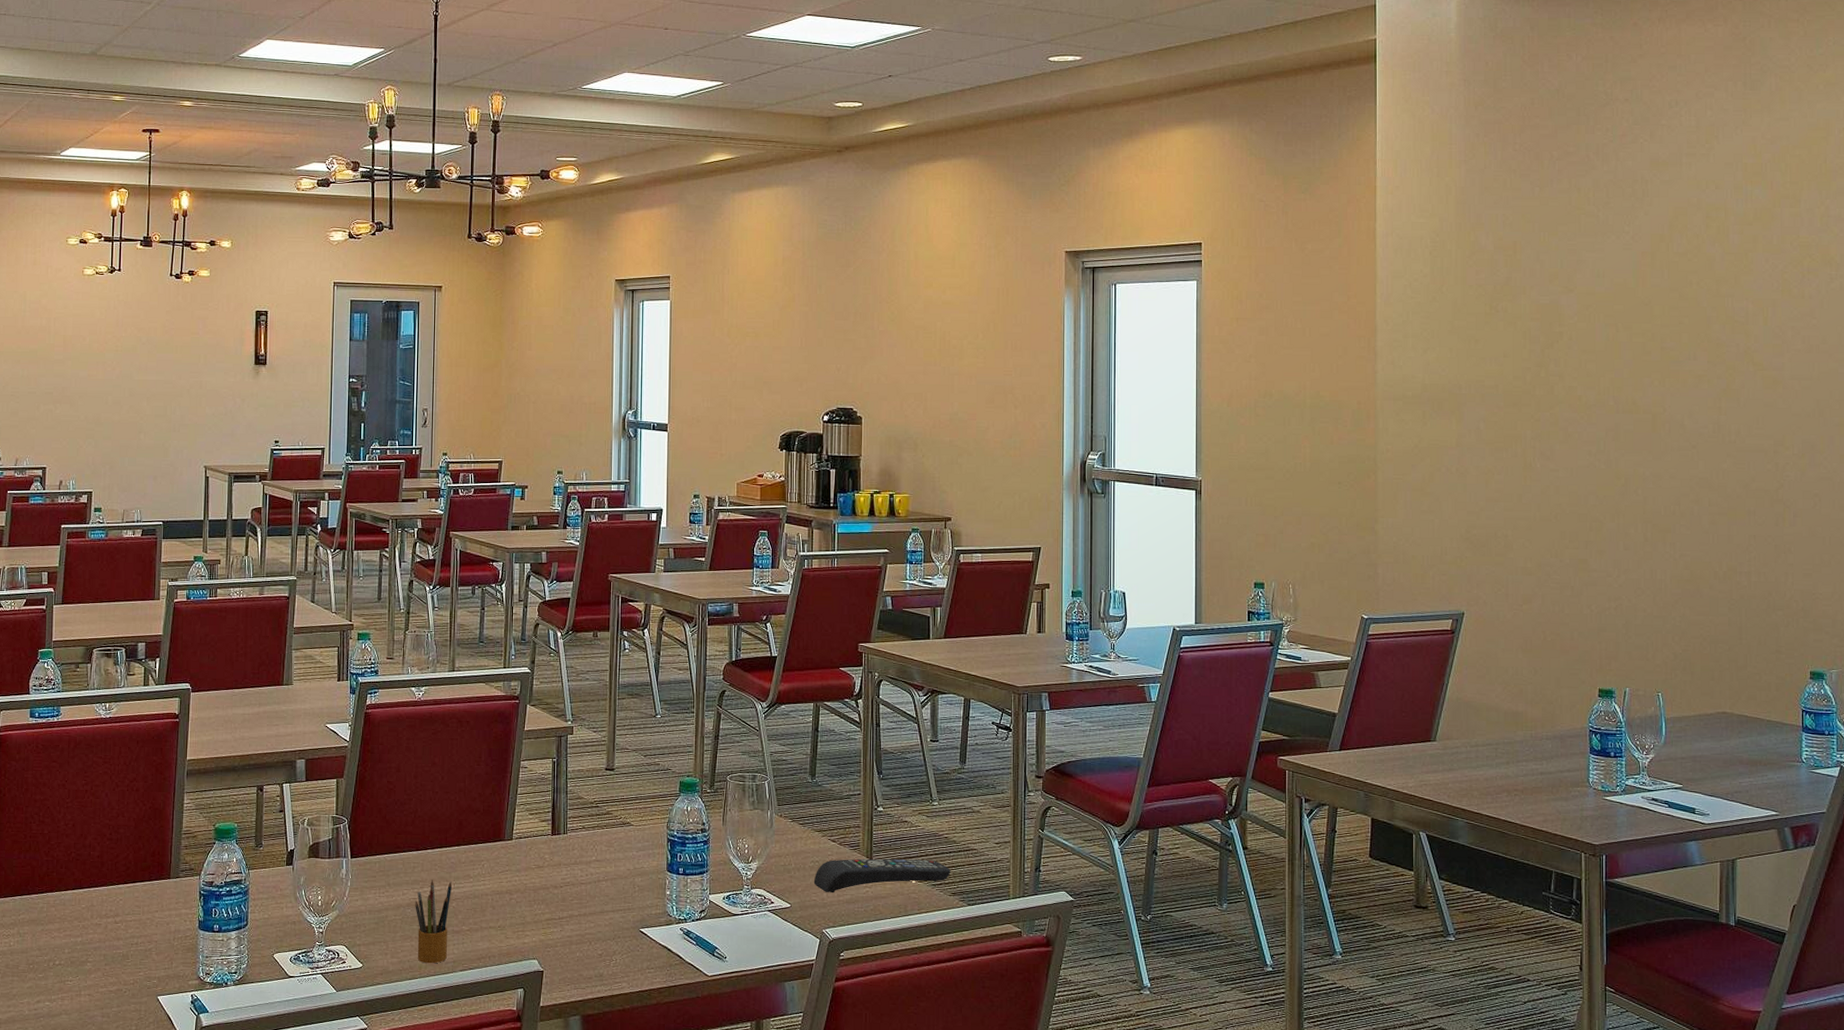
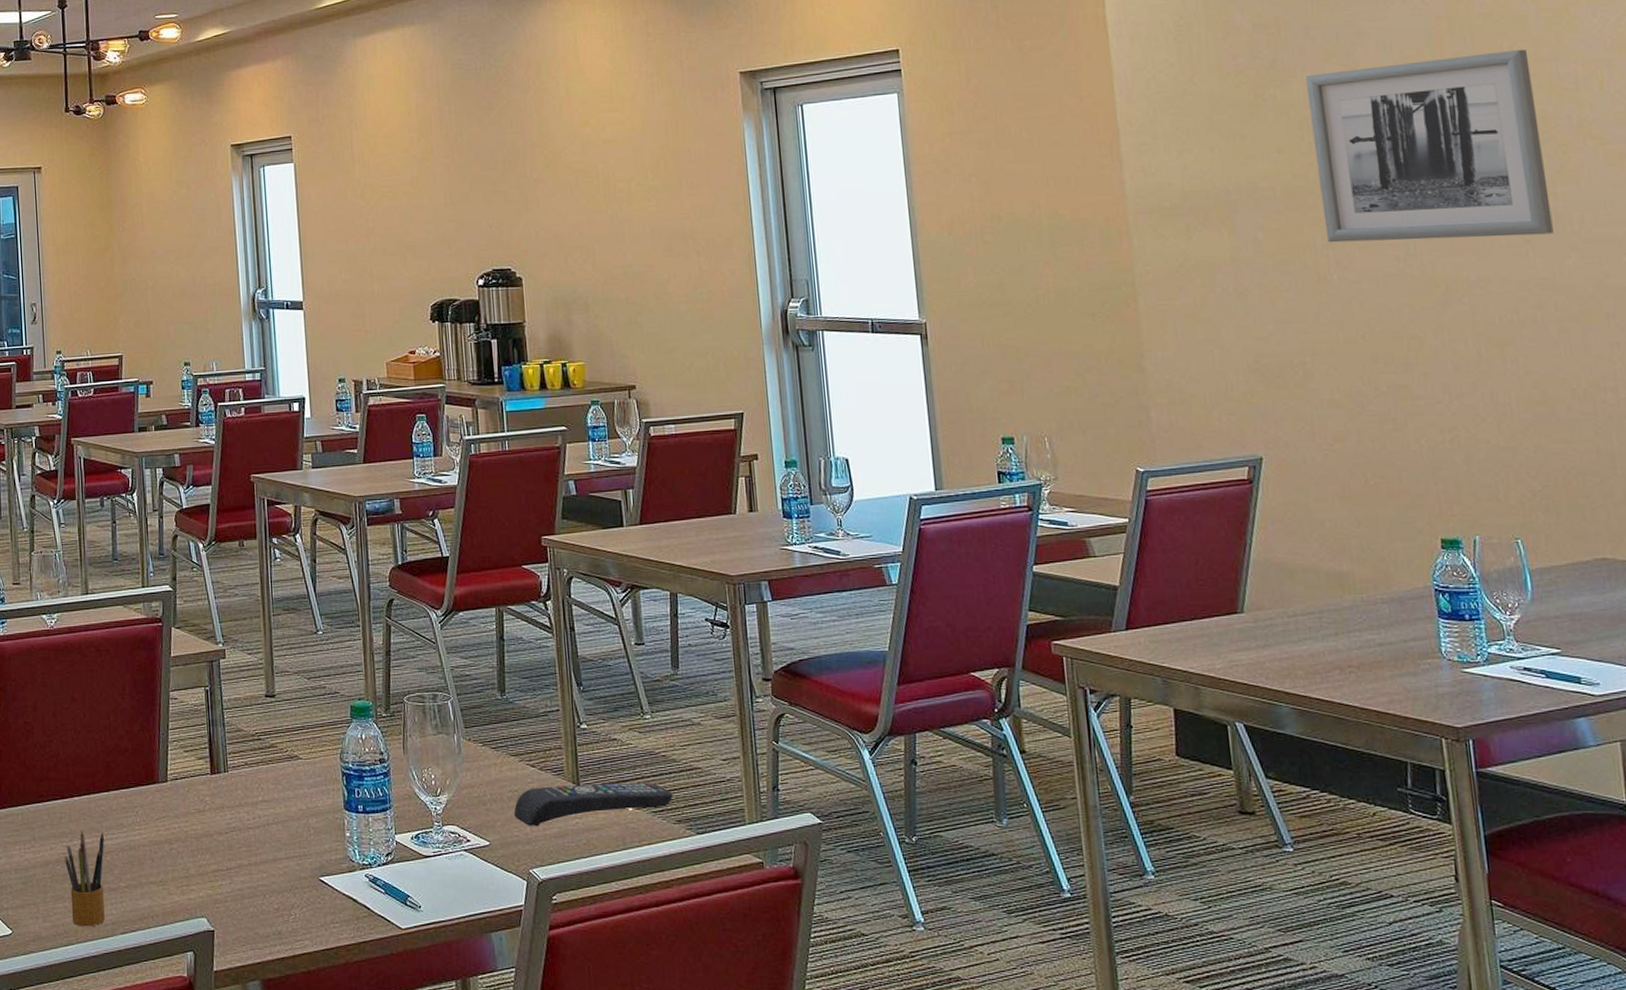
wall art: none [1532,285,1715,442] -> present [1305,49,1554,243]

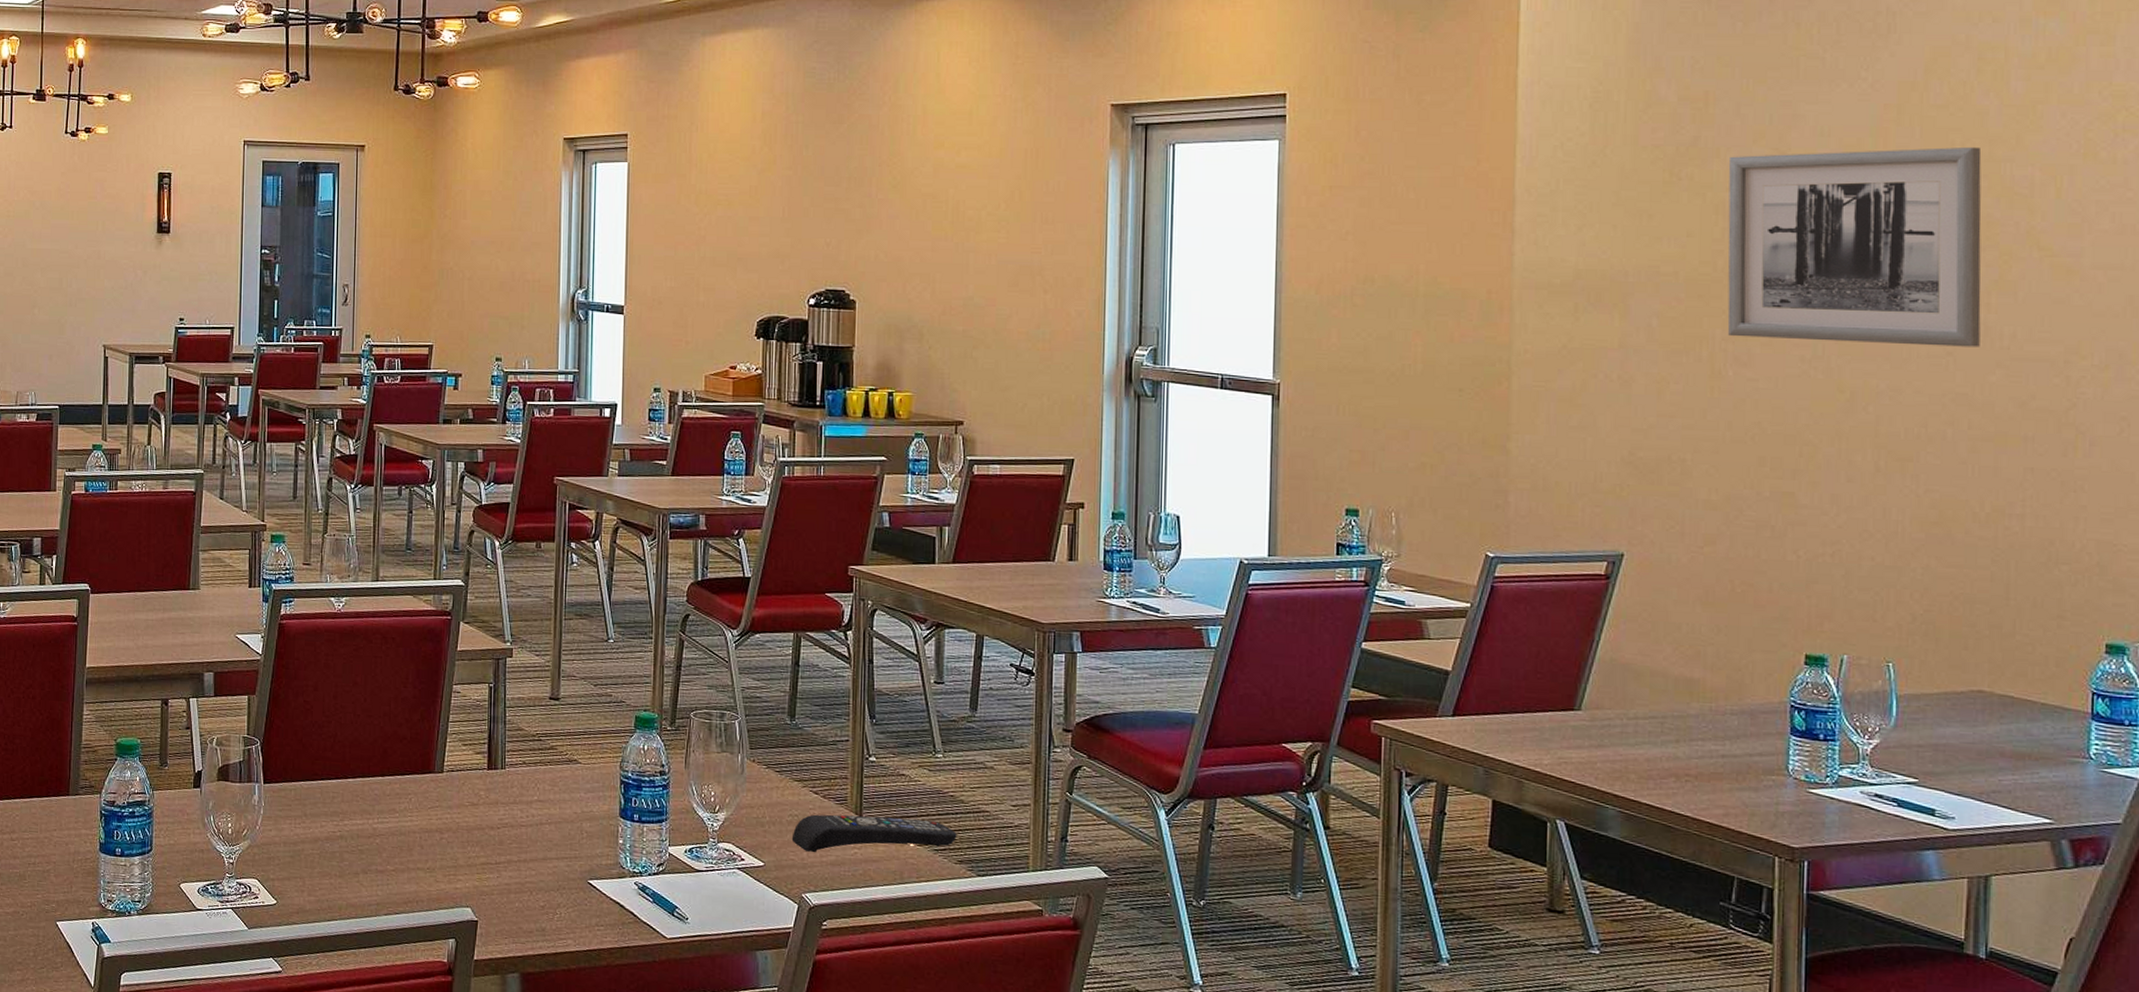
pencil box: present [65,831,105,927] -> none [334,812,375,905]

